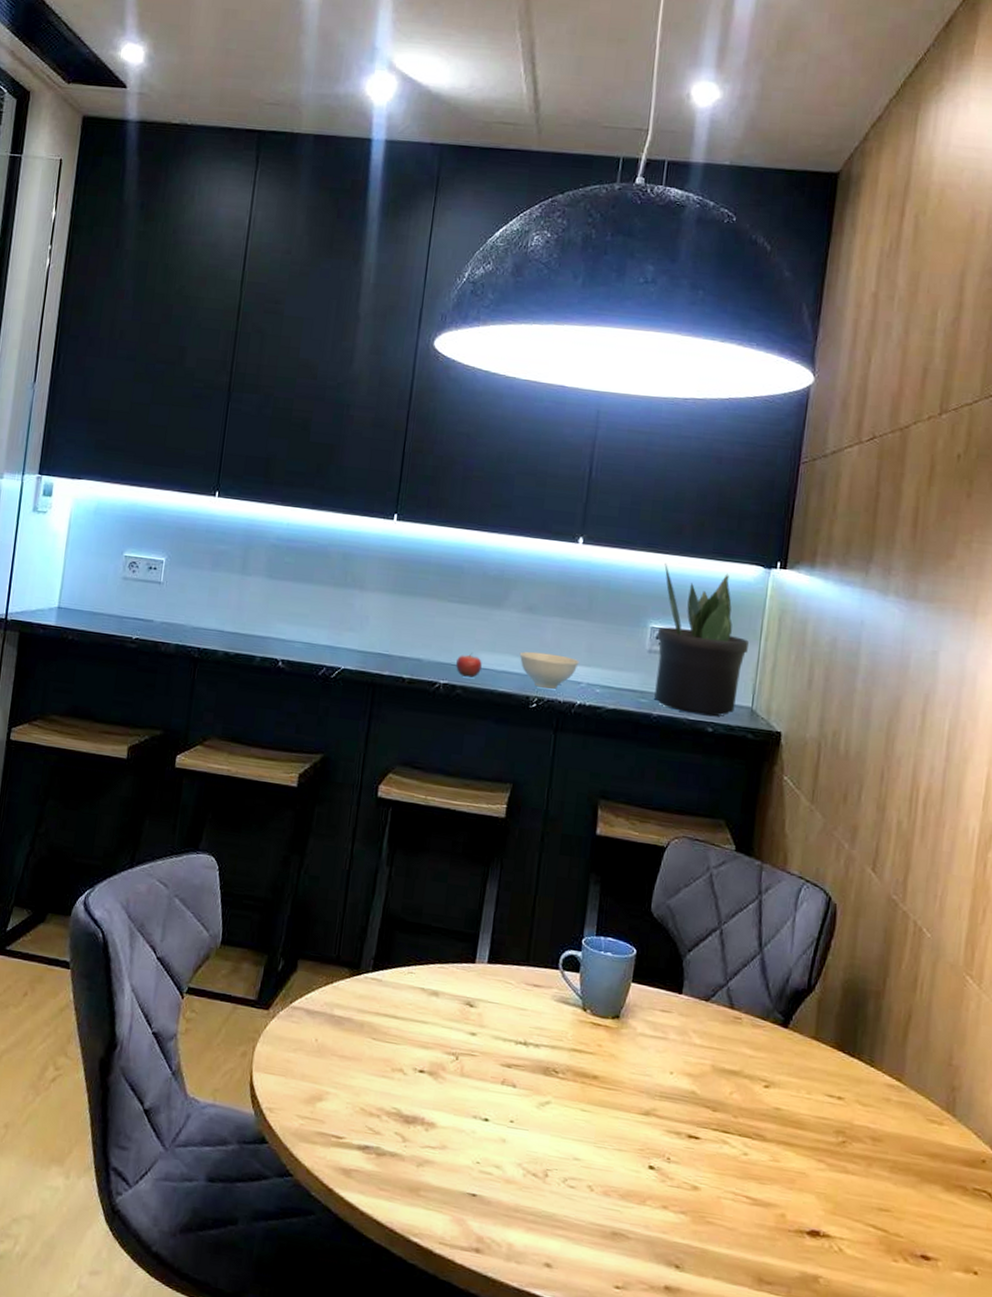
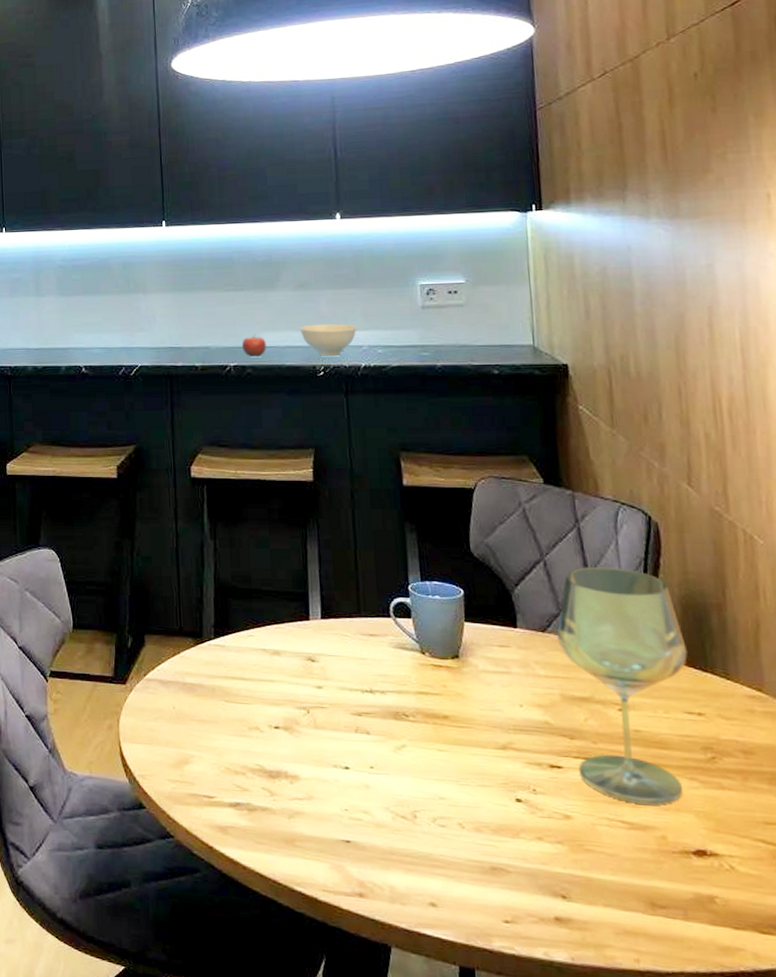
planter: present [654,564,749,717] -> none [422,223,519,360]
wine glass: none [715,940,840,1184] -> present [556,567,688,805]

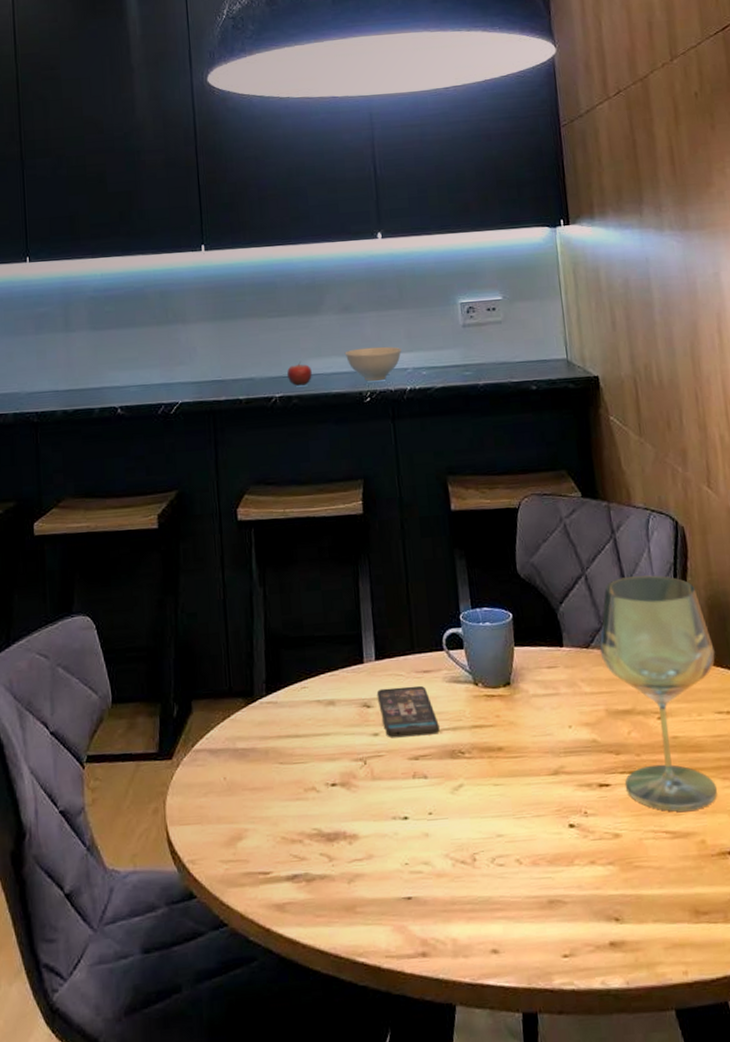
smartphone: none [321,646,384,695] -> present [376,685,440,737]

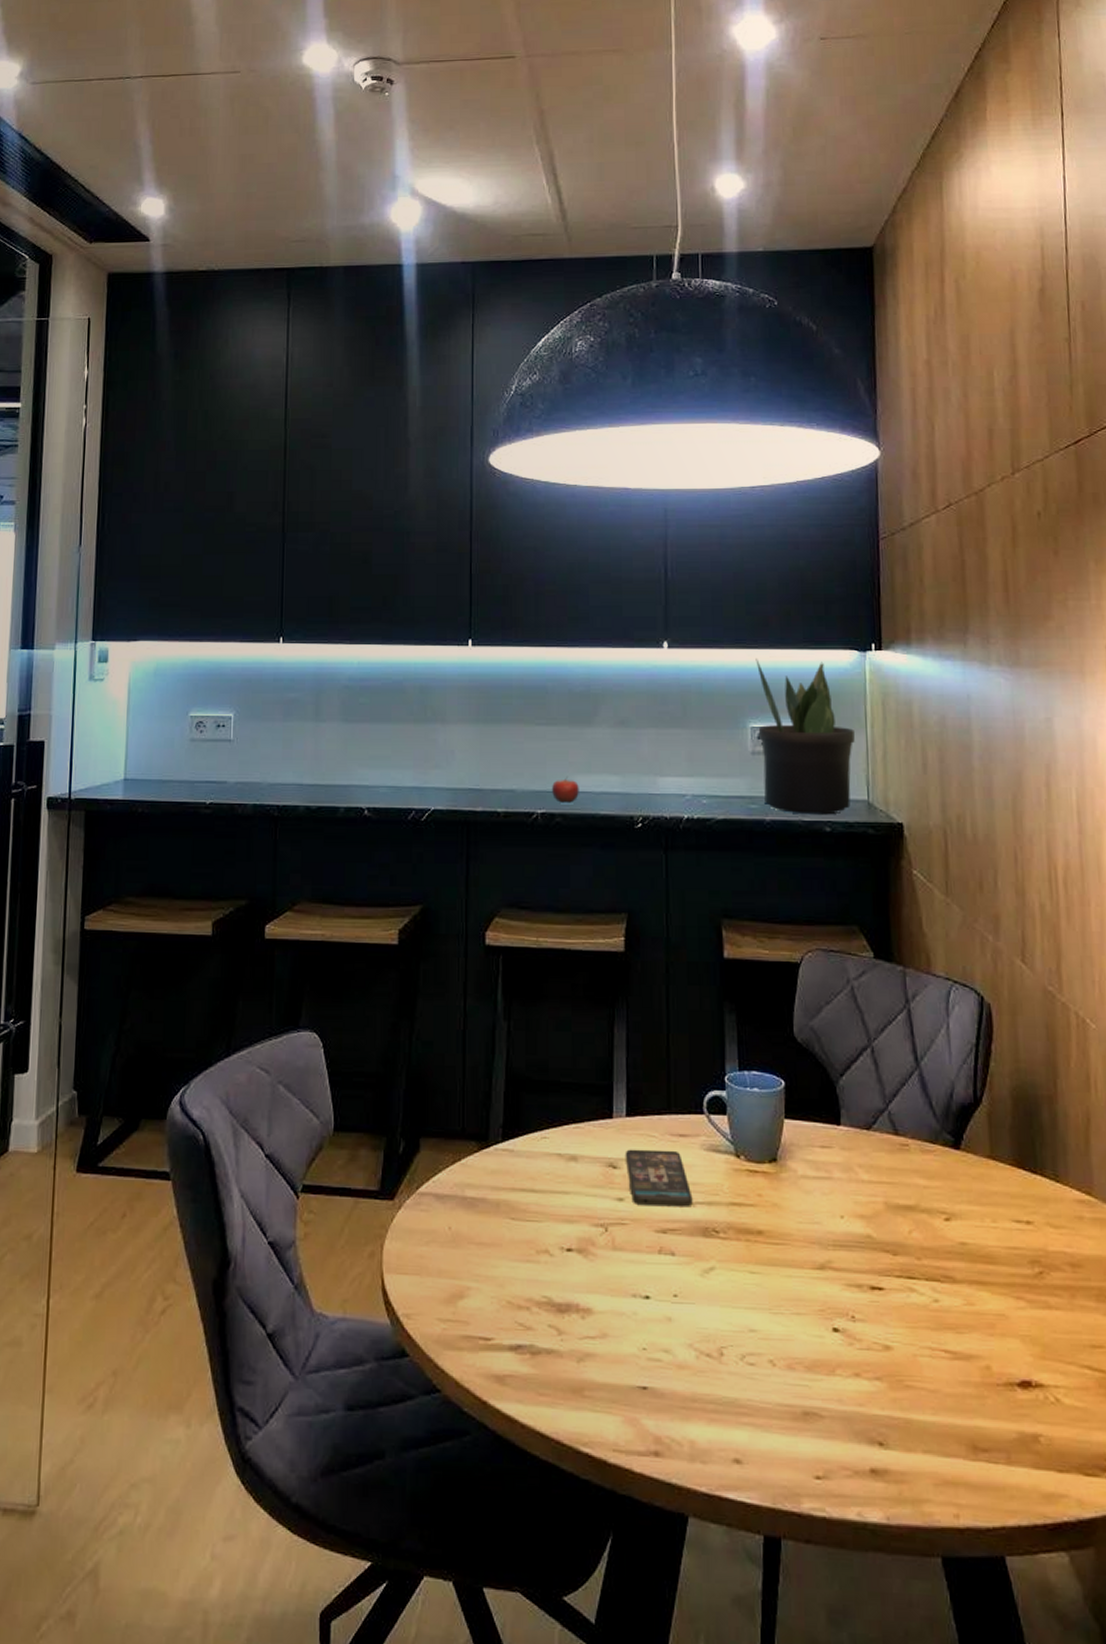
bowl: present [344,346,402,382] -> none [617,768,681,806]
planter: none [460,239,552,377] -> present [755,659,855,815]
wine glass: present [599,575,717,812] -> none [882,1054,1017,1330]

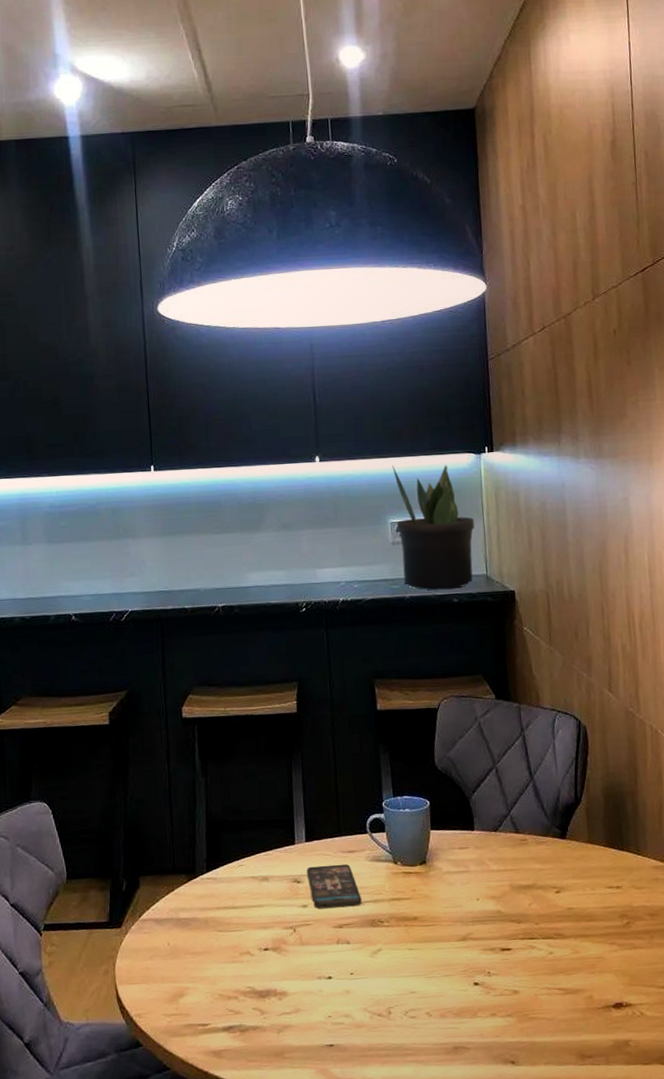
fruit: present [551,776,579,803] -> none [229,574,253,597]

